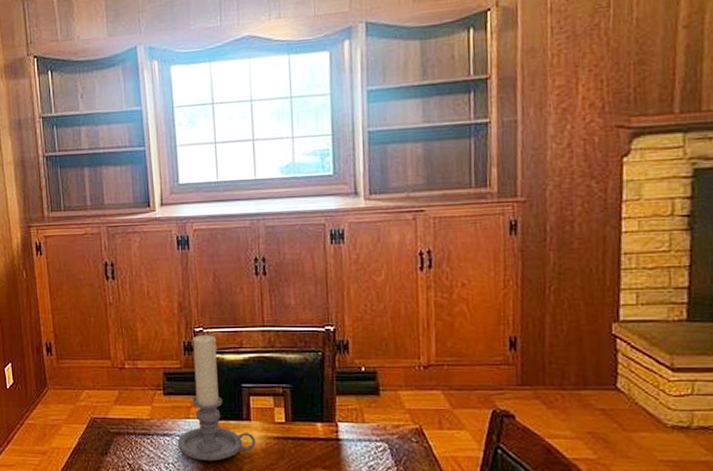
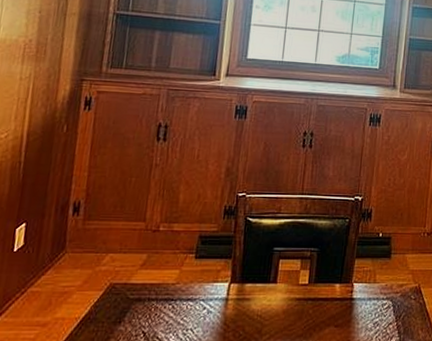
candle holder: present [177,335,256,461] -> none [200,200,278,325]

